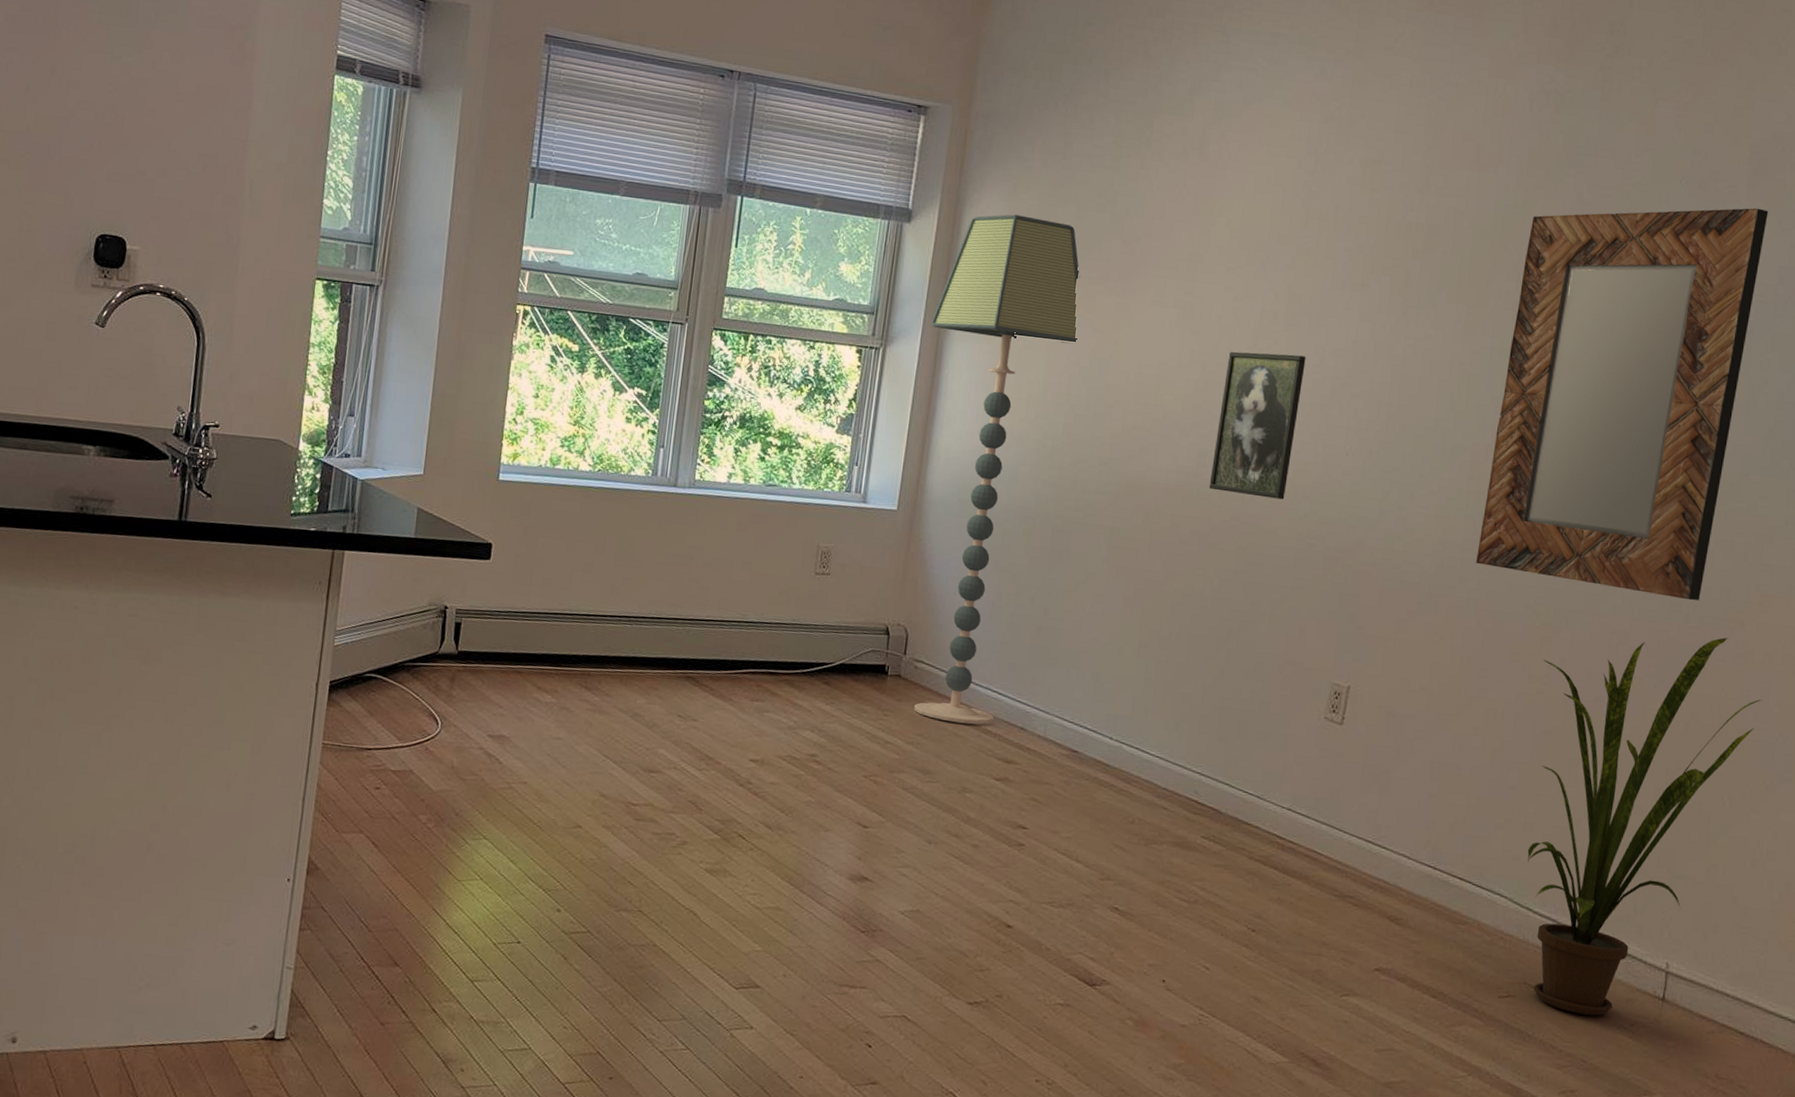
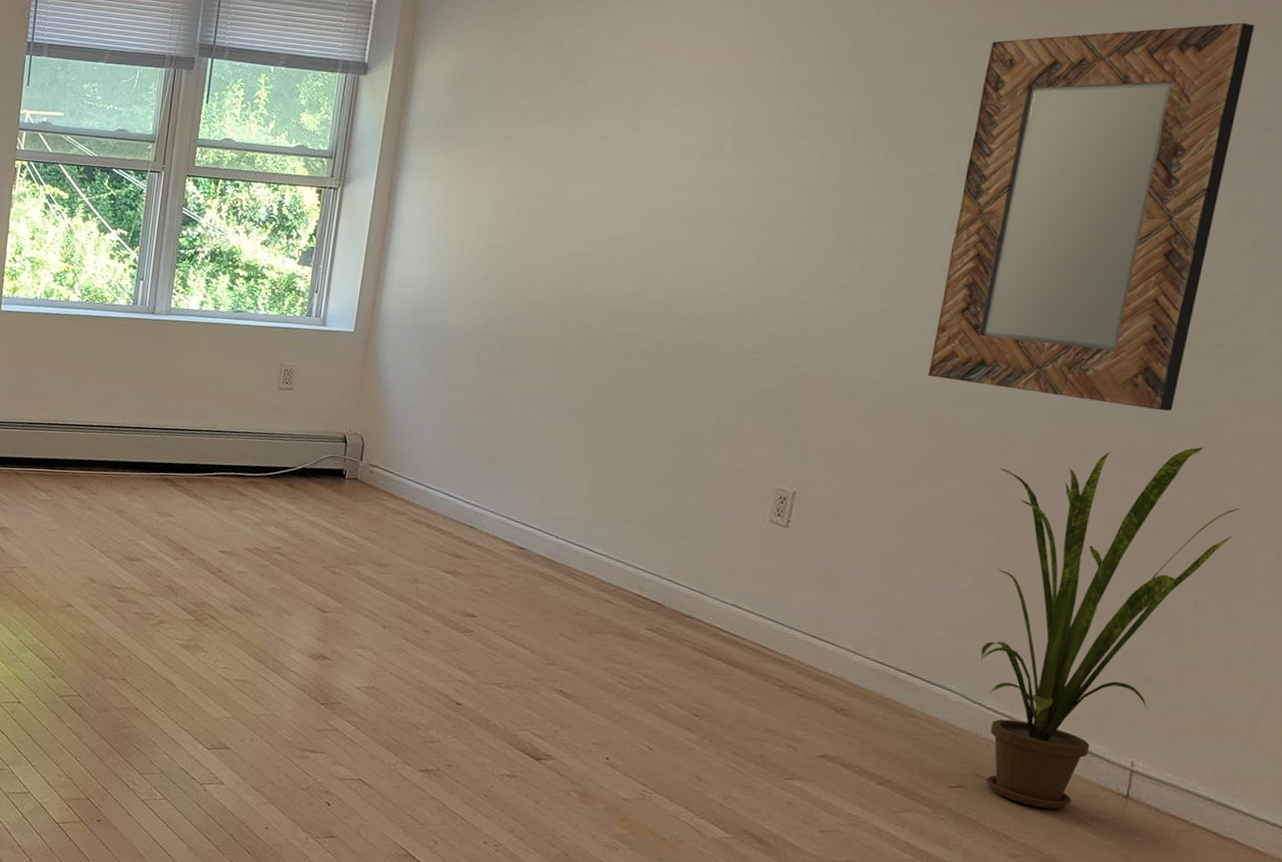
floor lamp: present [914,214,1080,725] -> none [370,63,528,523]
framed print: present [1209,351,1306,500] -> none [653,181,753,318]

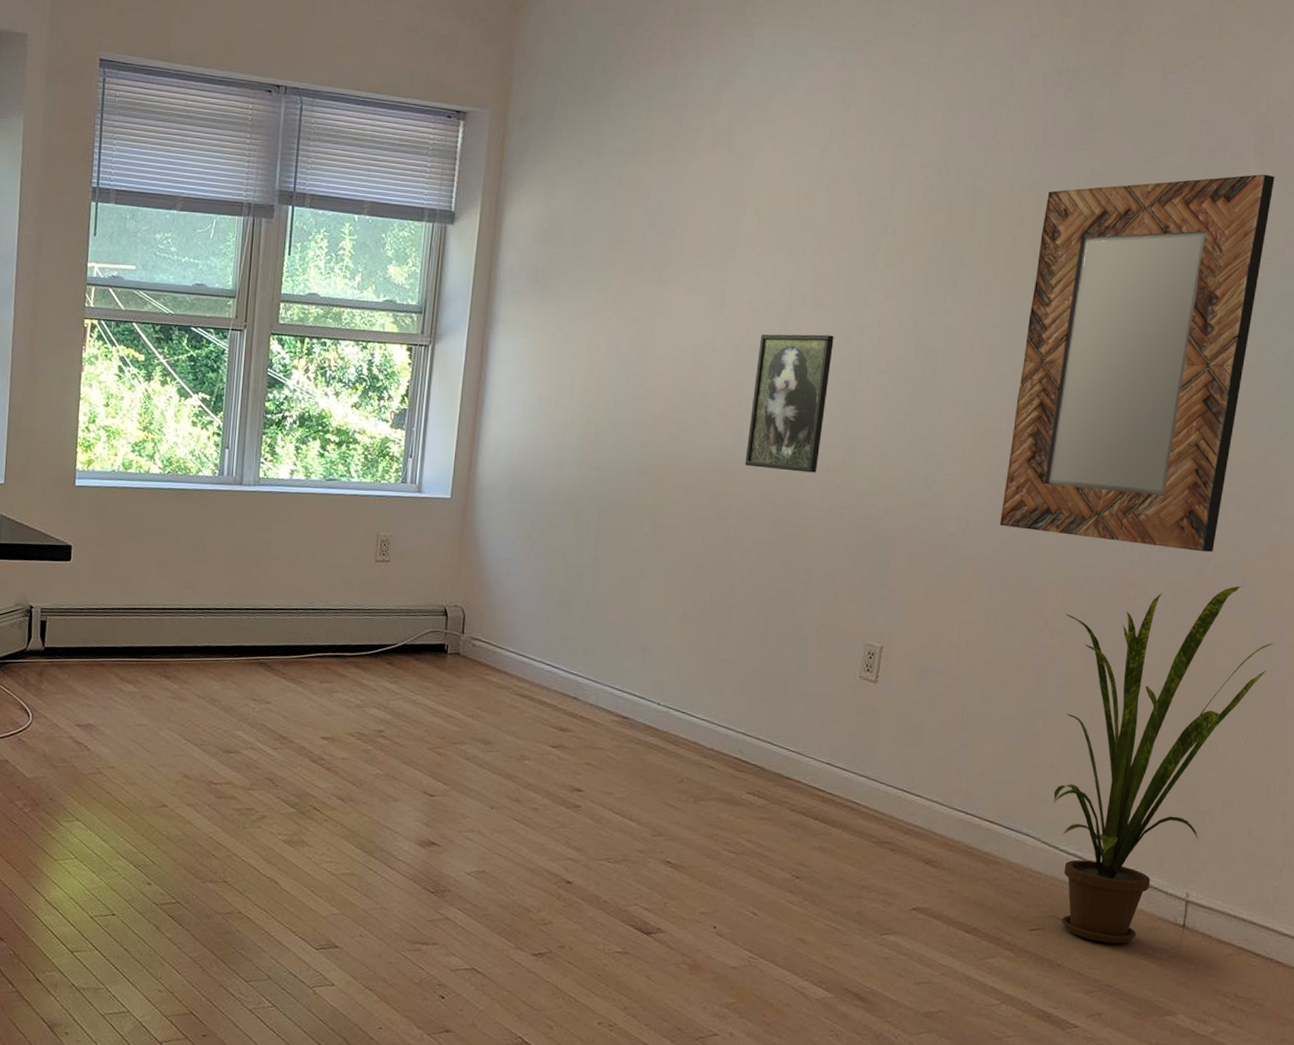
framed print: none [653,181,753,318] -> present [744,334,834,473]

